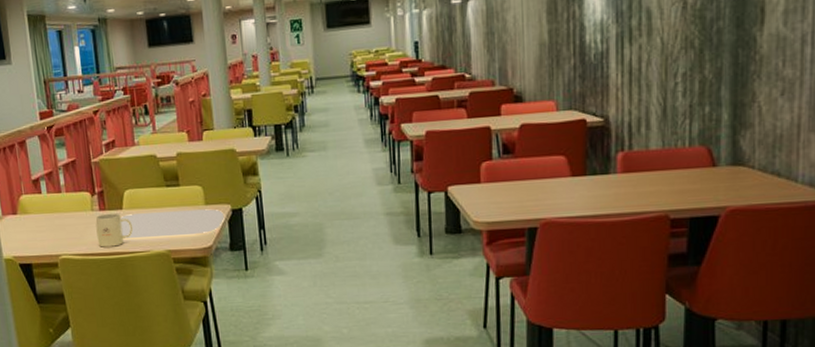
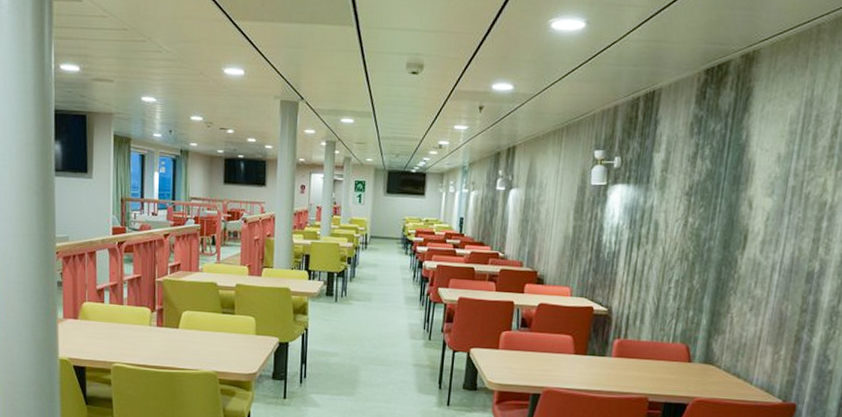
mug: present [95,213,134,247] -> none [151,330,186,362]
tray: present [121,209,225,238] -> none [175,334,272,361]

